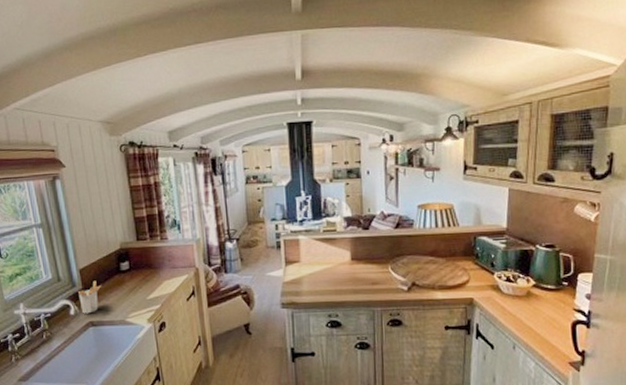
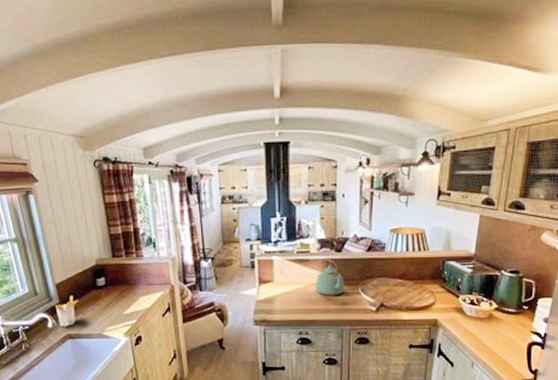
kettle: none [343,236,375,275] -> present [315,258,345,296]

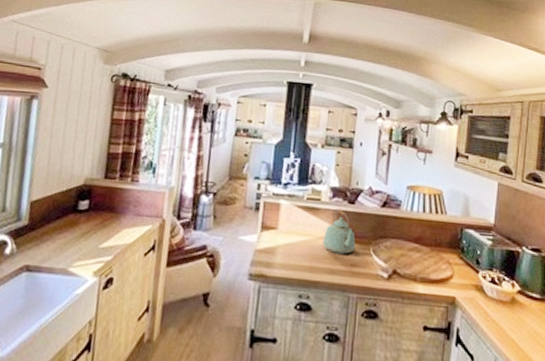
utensil holder: present [54,295,79,327] -> none [19,217,52,256]

